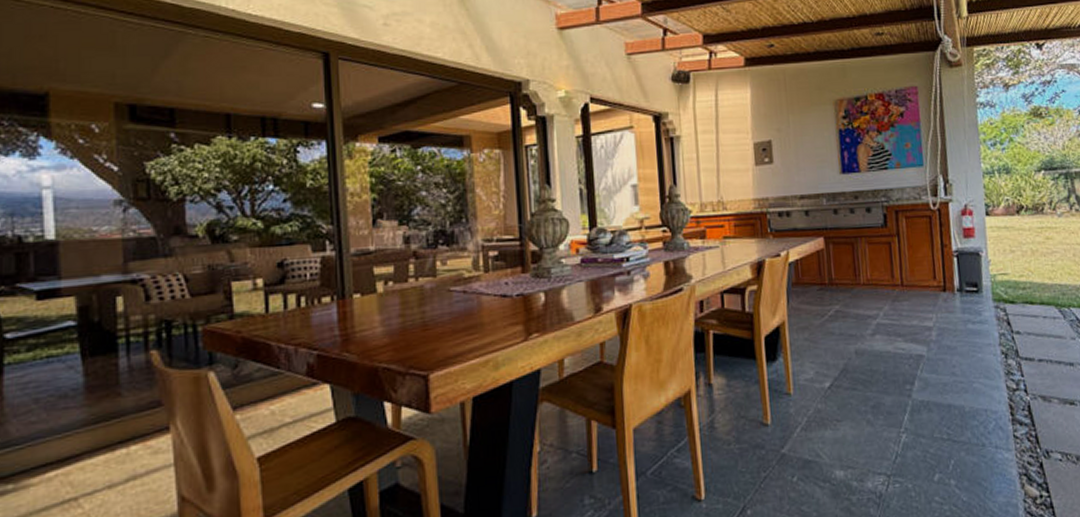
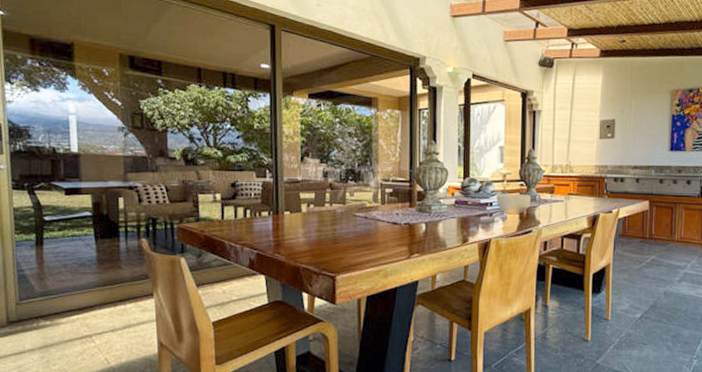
bowl: none [633,242,678,271] -> present [496,193,532,215]

